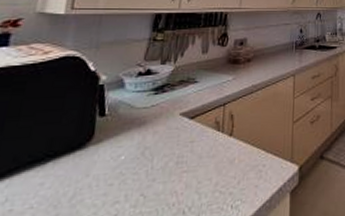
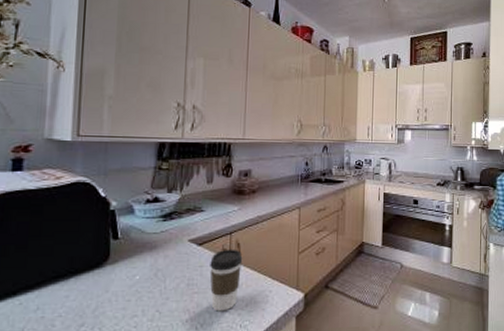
coffee cup: none [200,121,236,192] -> present [210,249,243,312]

